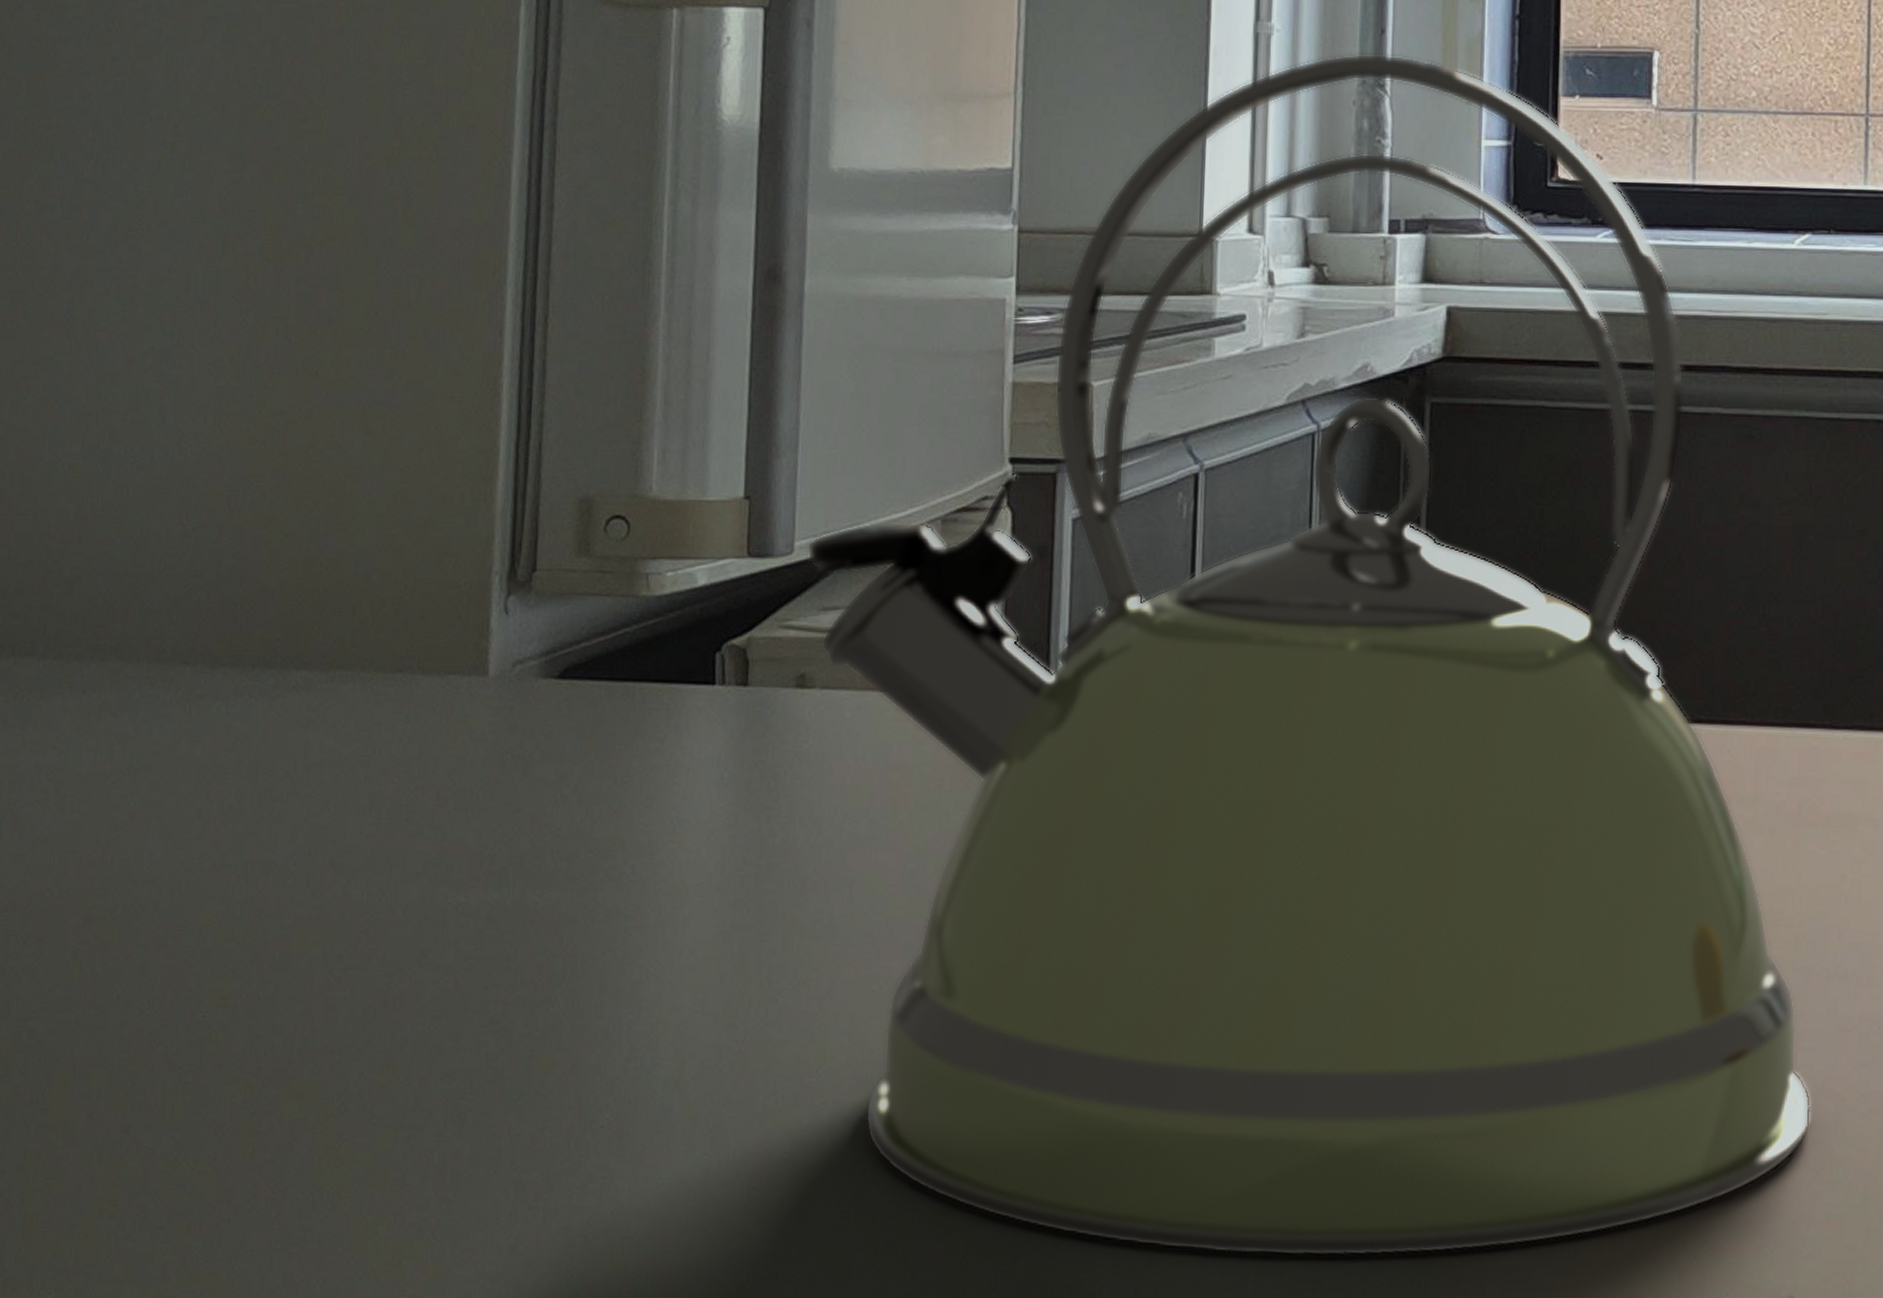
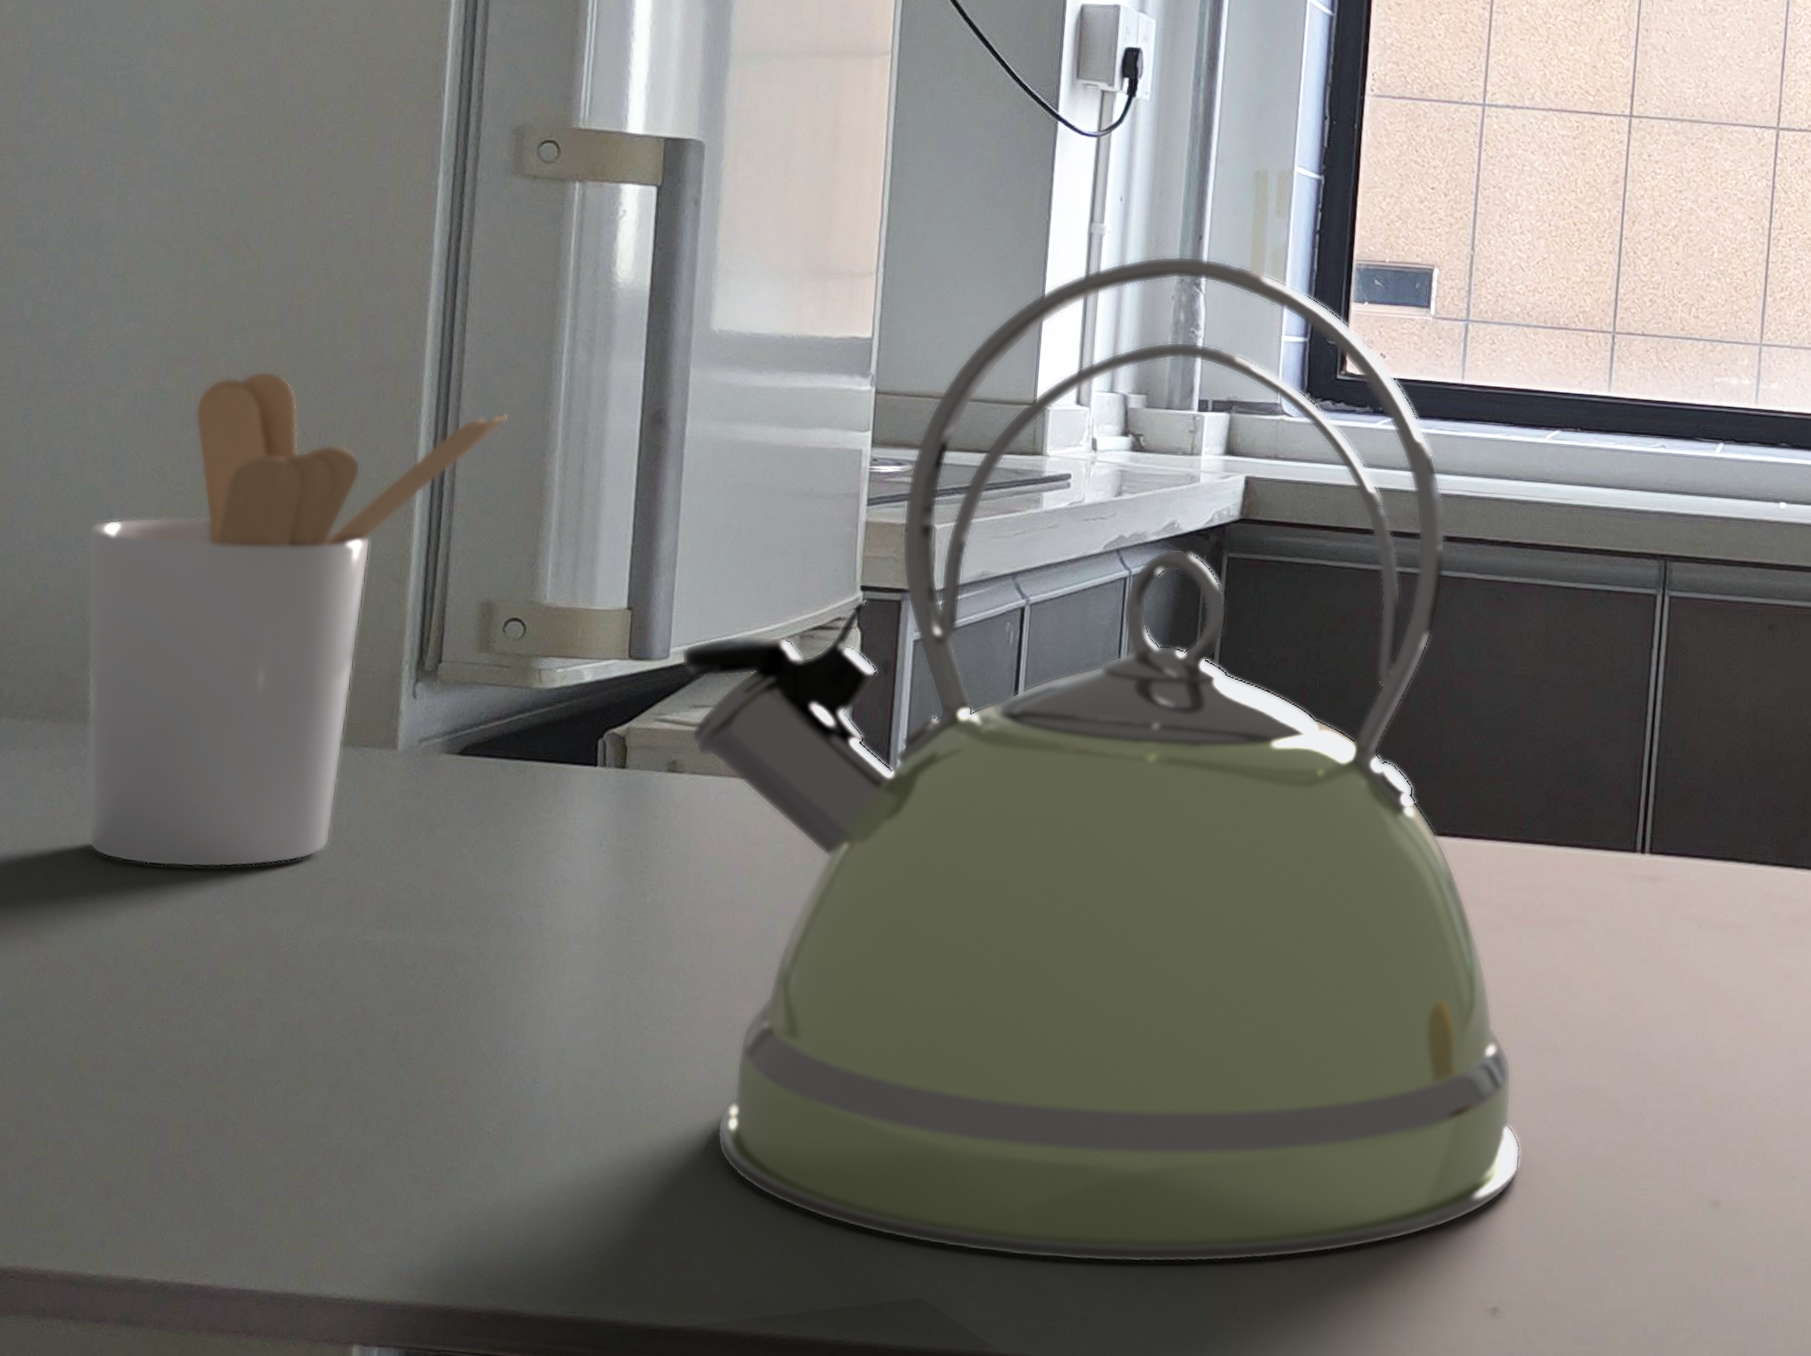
utensil holder: none [137,243,604,825] -> present [87,370,508,868]

